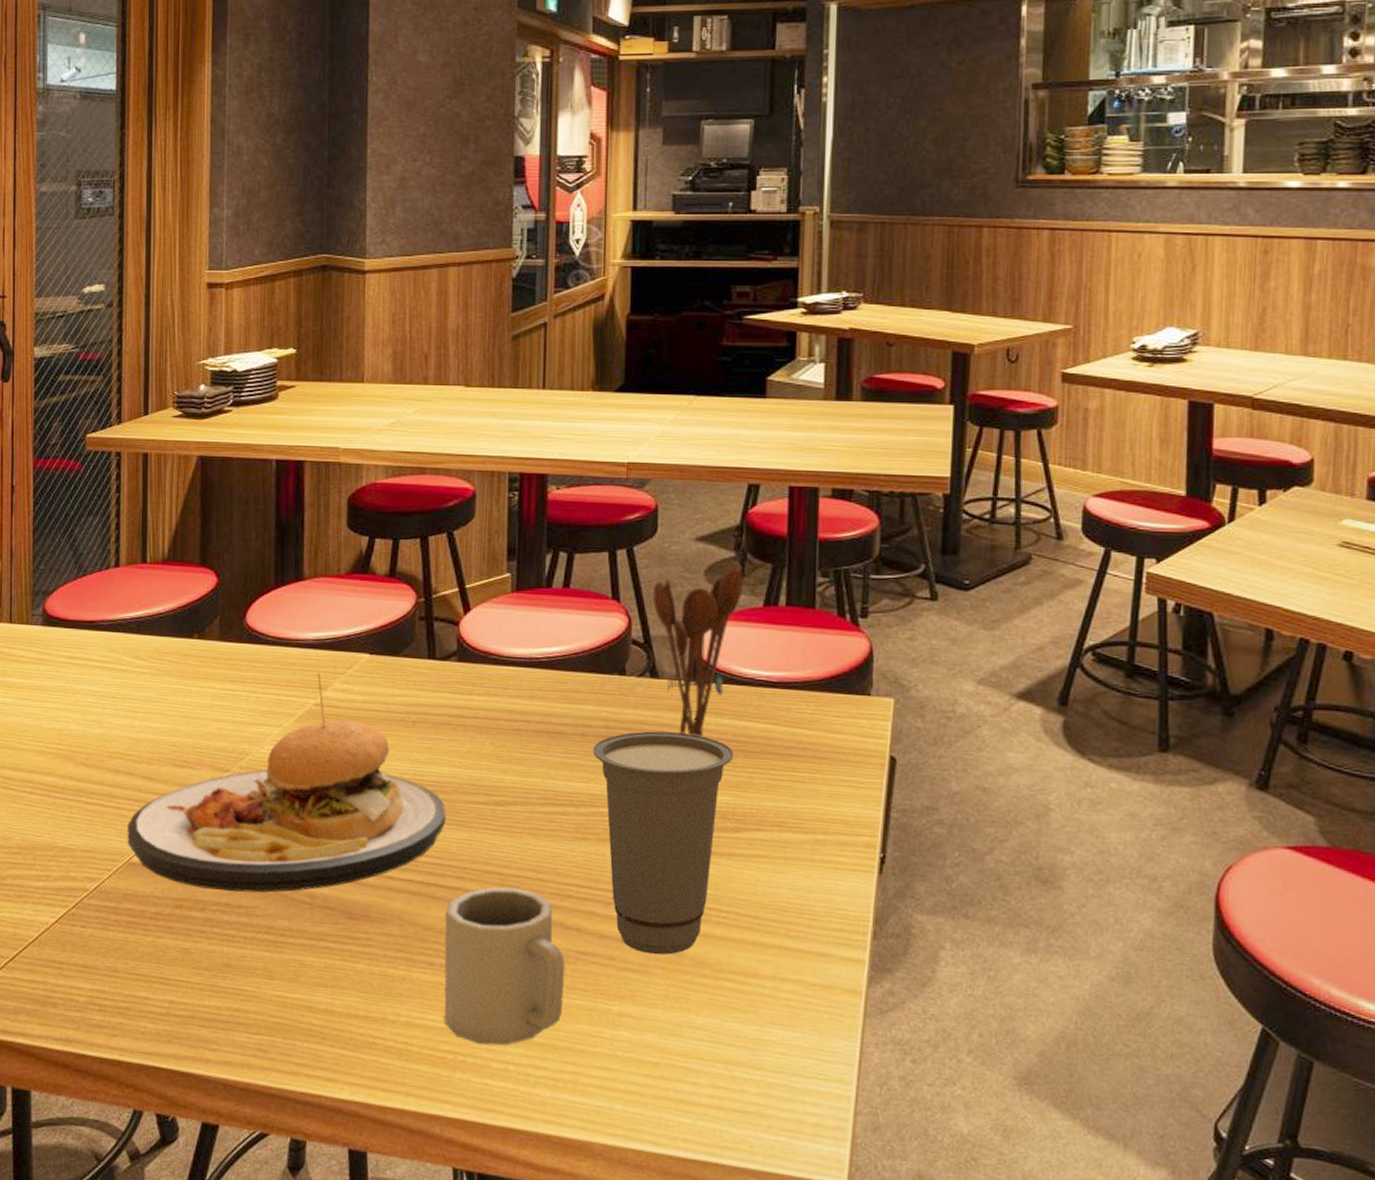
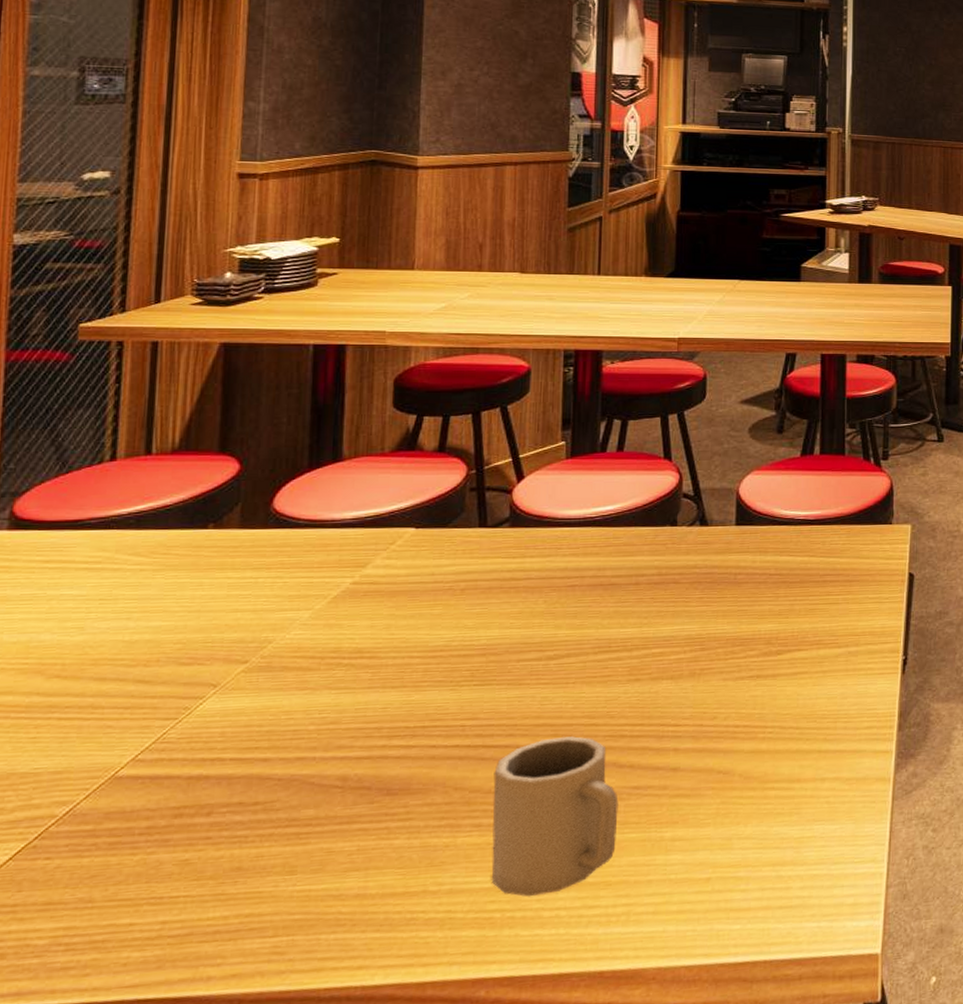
plate: present [127,673,446,893] -> none [113,552,496,791]
cup: present [592,731,734,955] -> none [645,572,777,778]
utensil holder: present [653,562,743,737] -> none [702,420,783,575]

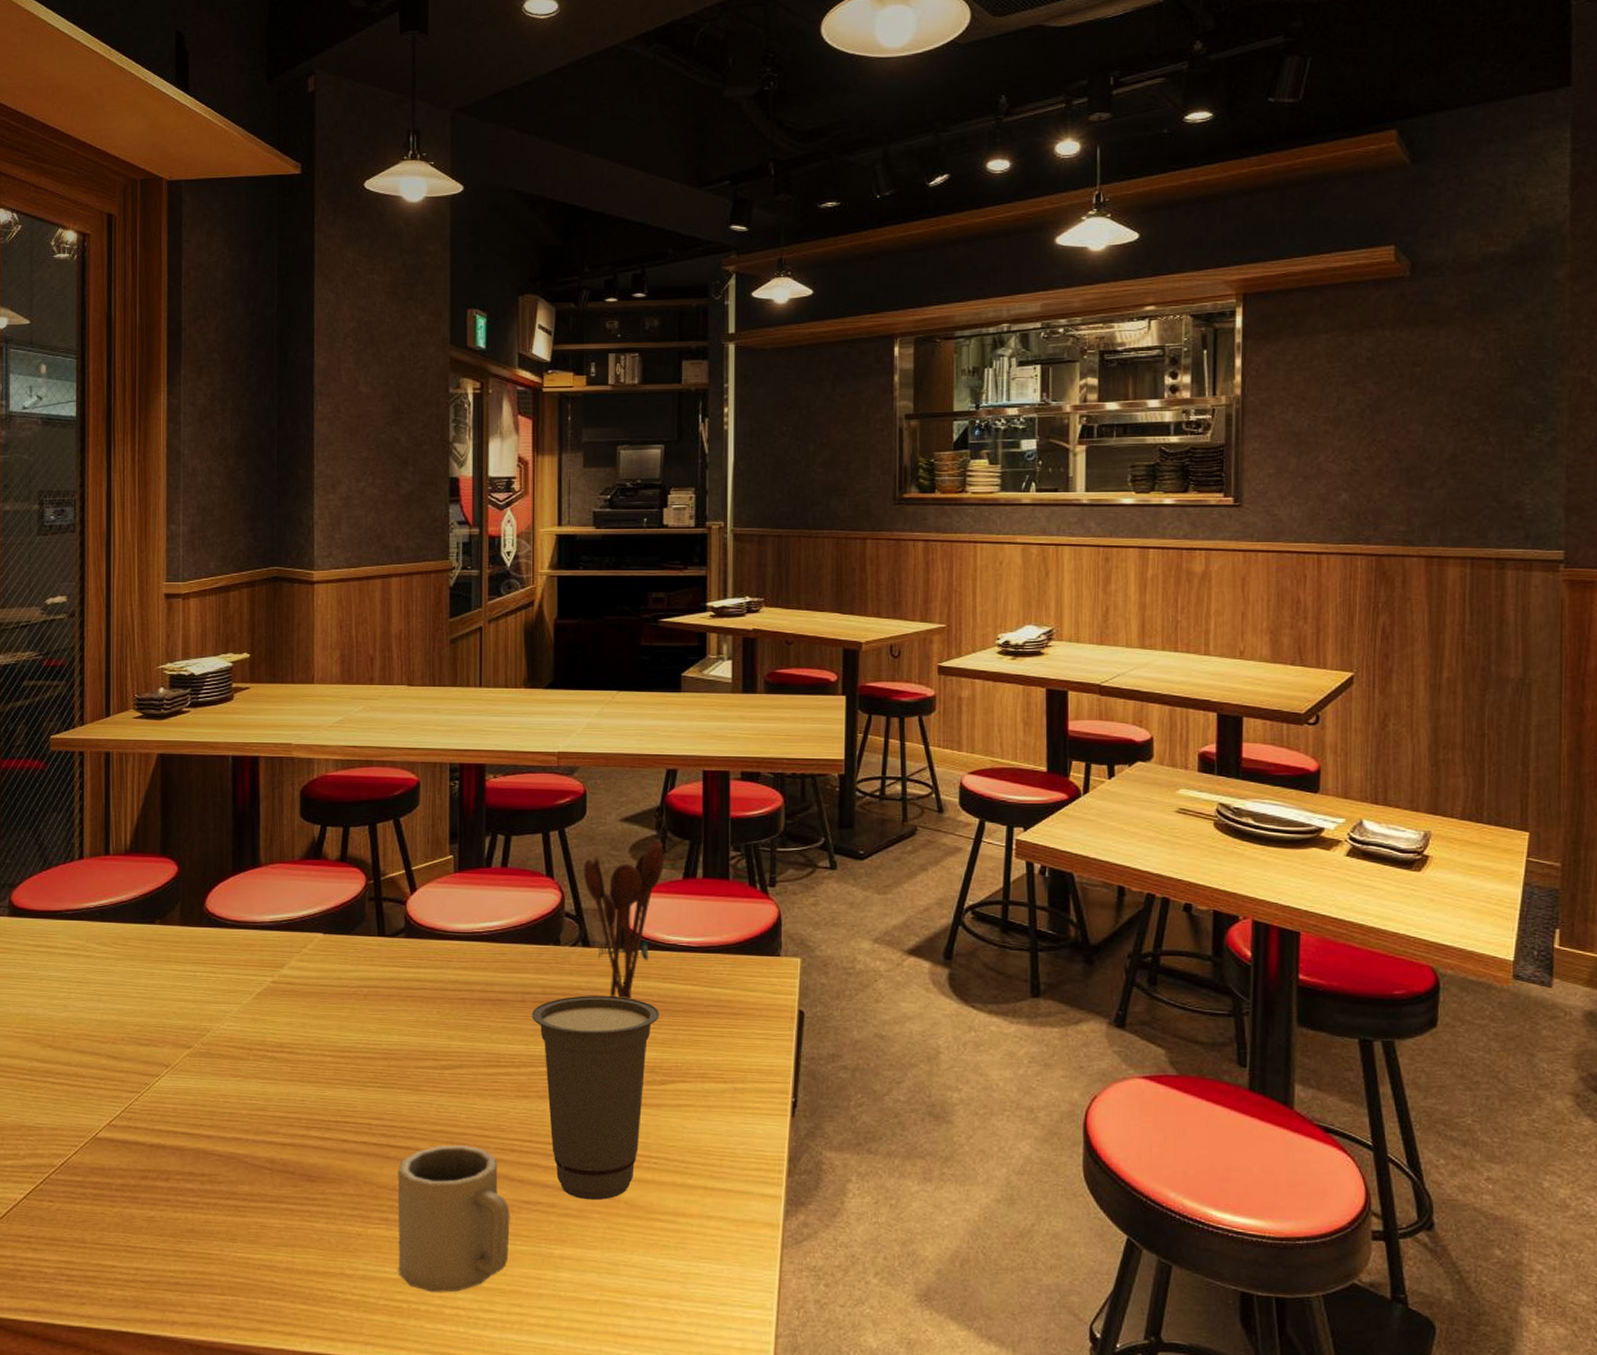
cup: none [645,572,777,778] -> present [531,995,660,1201]
utensil holder: none [702,420,783,575] -> present [584,840,664,999]

